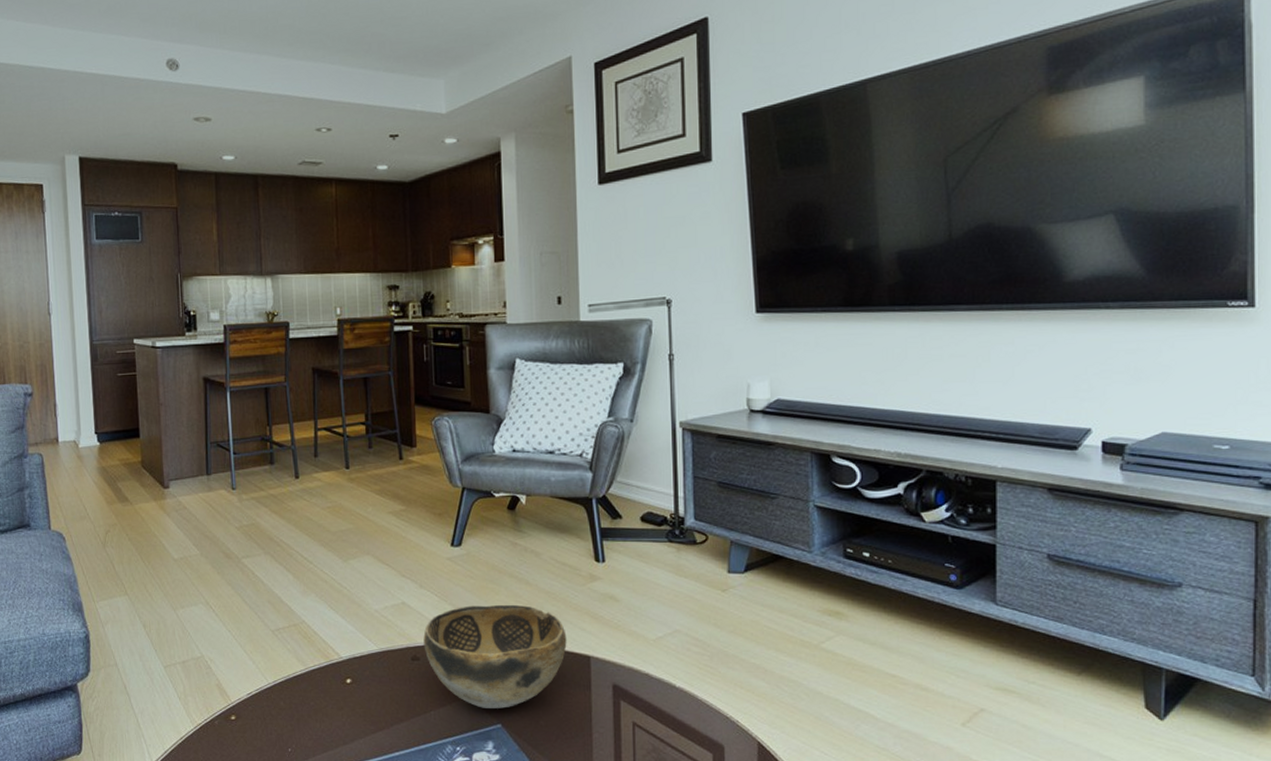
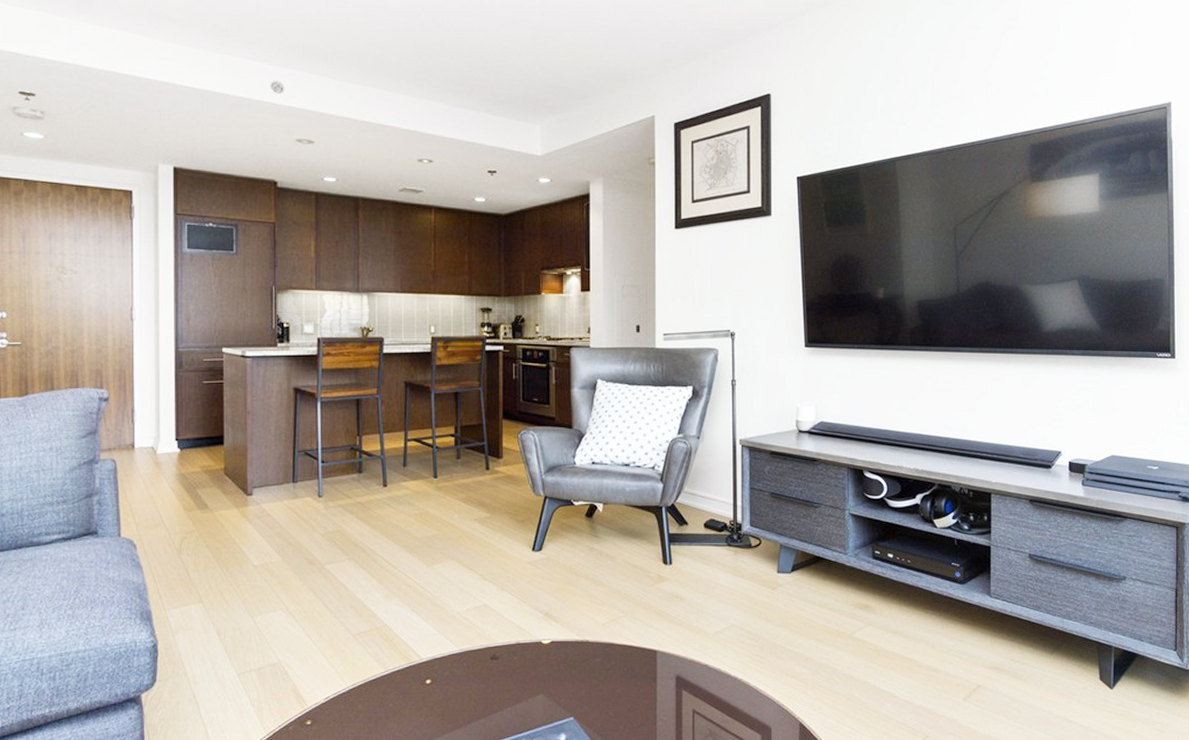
decorative bowl: present [423,604,567,709] -> none [503,604,636,703]

